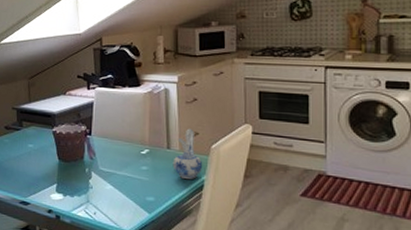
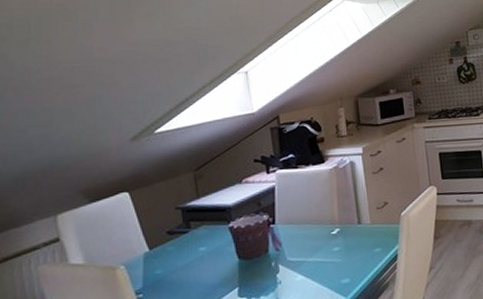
ceramic pitcher: present [172,128,203,180] -> none [365,199,395,253]

